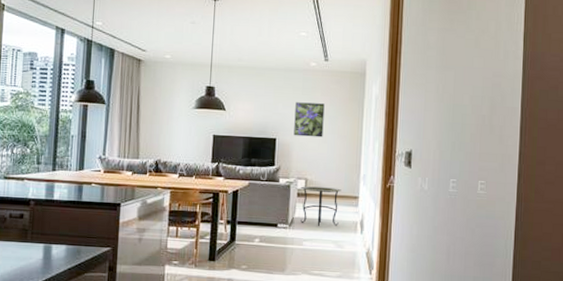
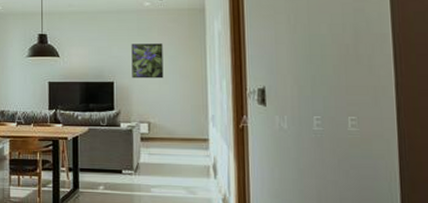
side table: present [300,186,341,227] -> none [143,130,189,173]

